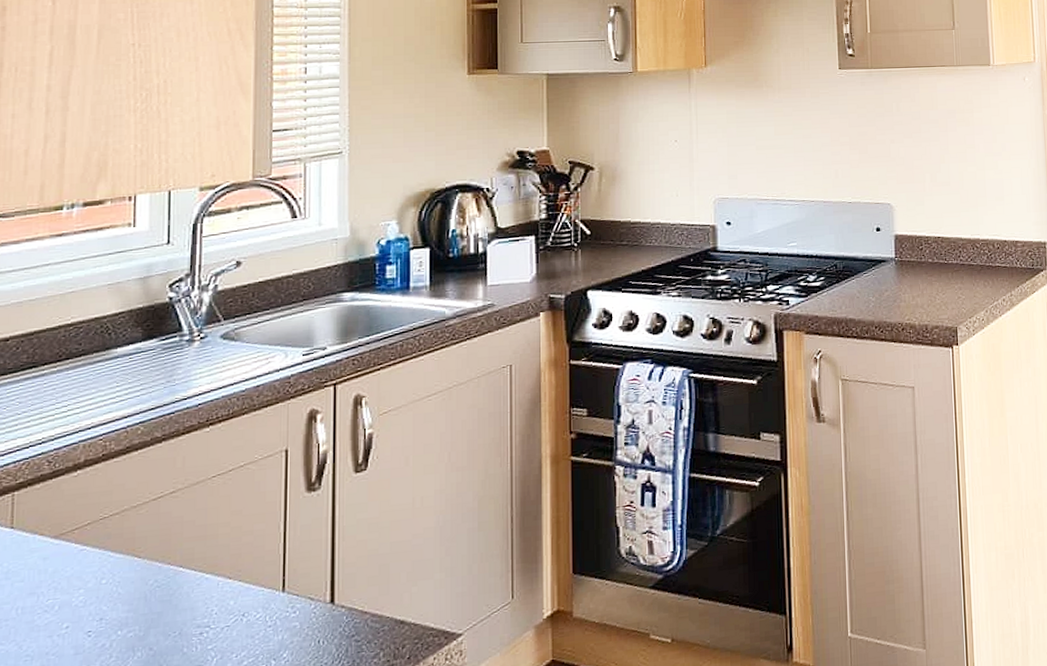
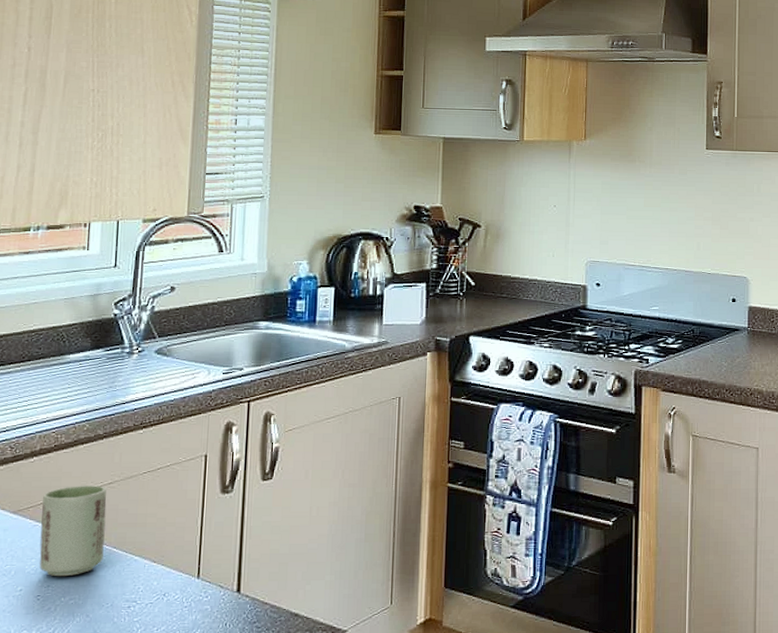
cup: none [88,496,169,607] -> present [39,485,107,576]

